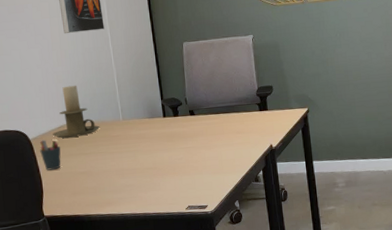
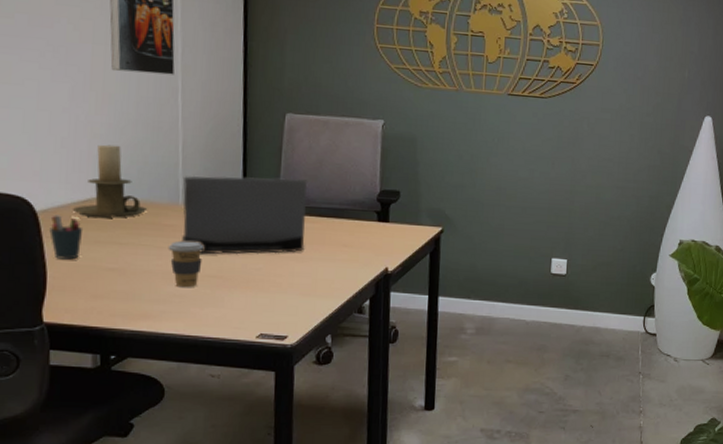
coffee cup: none [117,145,142,180] -> present [168,240,203,288]
laptop computer: none [120,87,210,154] -> present [182,175,307,255]

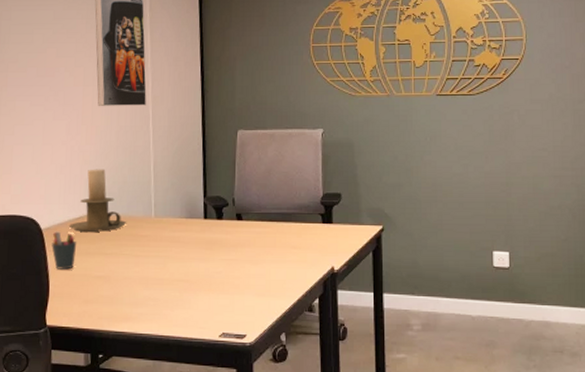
coffee cup: present [168,240,203,288] -> none [143,249,172,292]
laptop computer: present [182,175,307,255] -> none [154,187,258,261]

